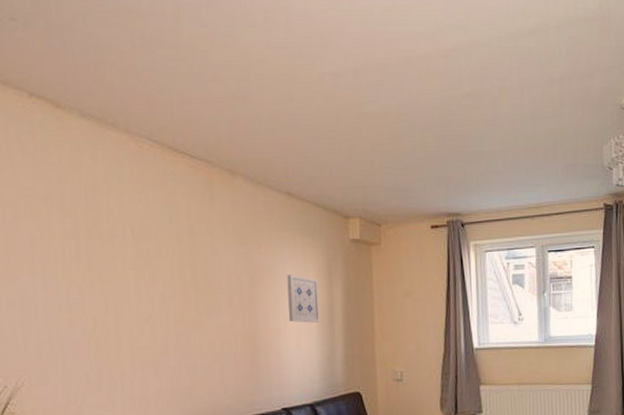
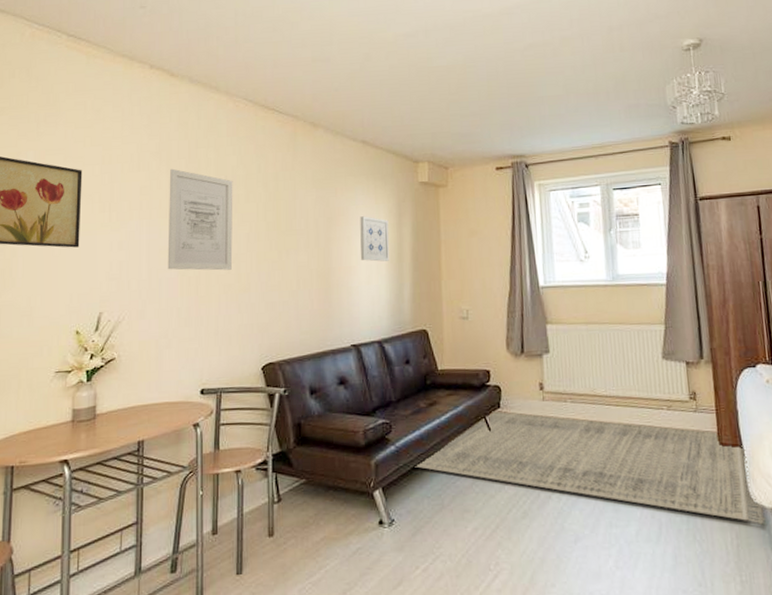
wall art: none [64,217,146,332] -> present [167,168,233,271]

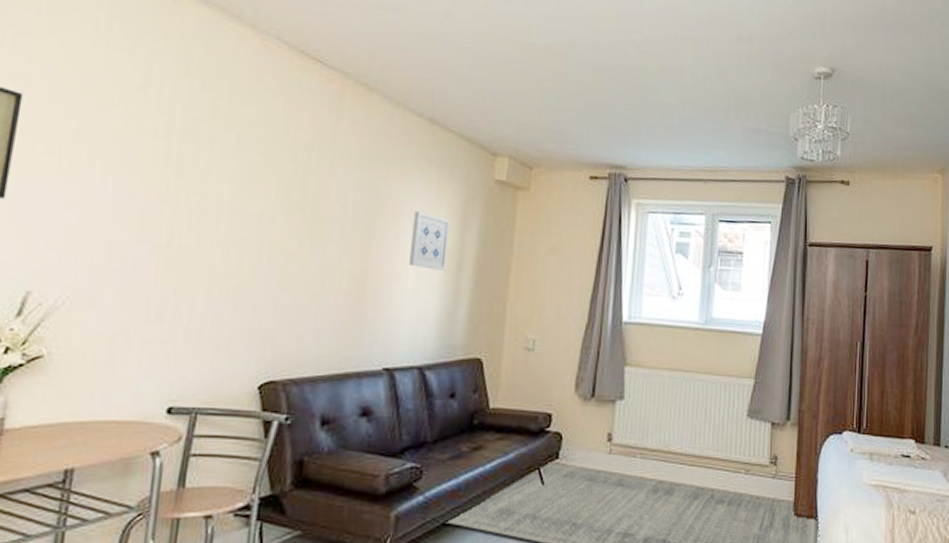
wall art: present [167,168,233,271] -> none [138,112,248,257]

